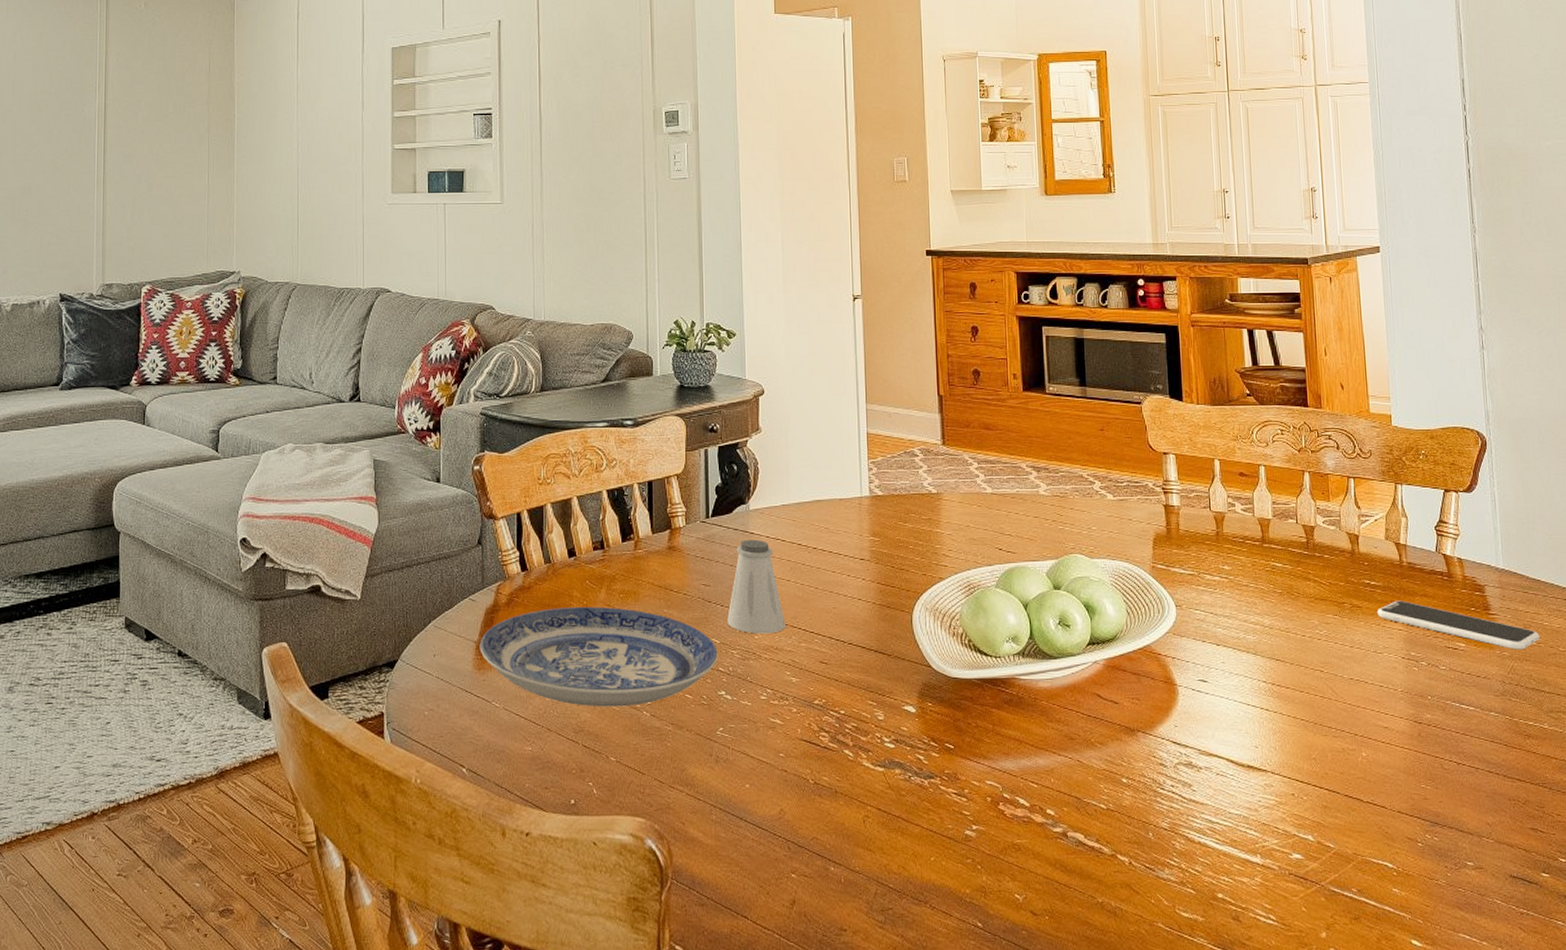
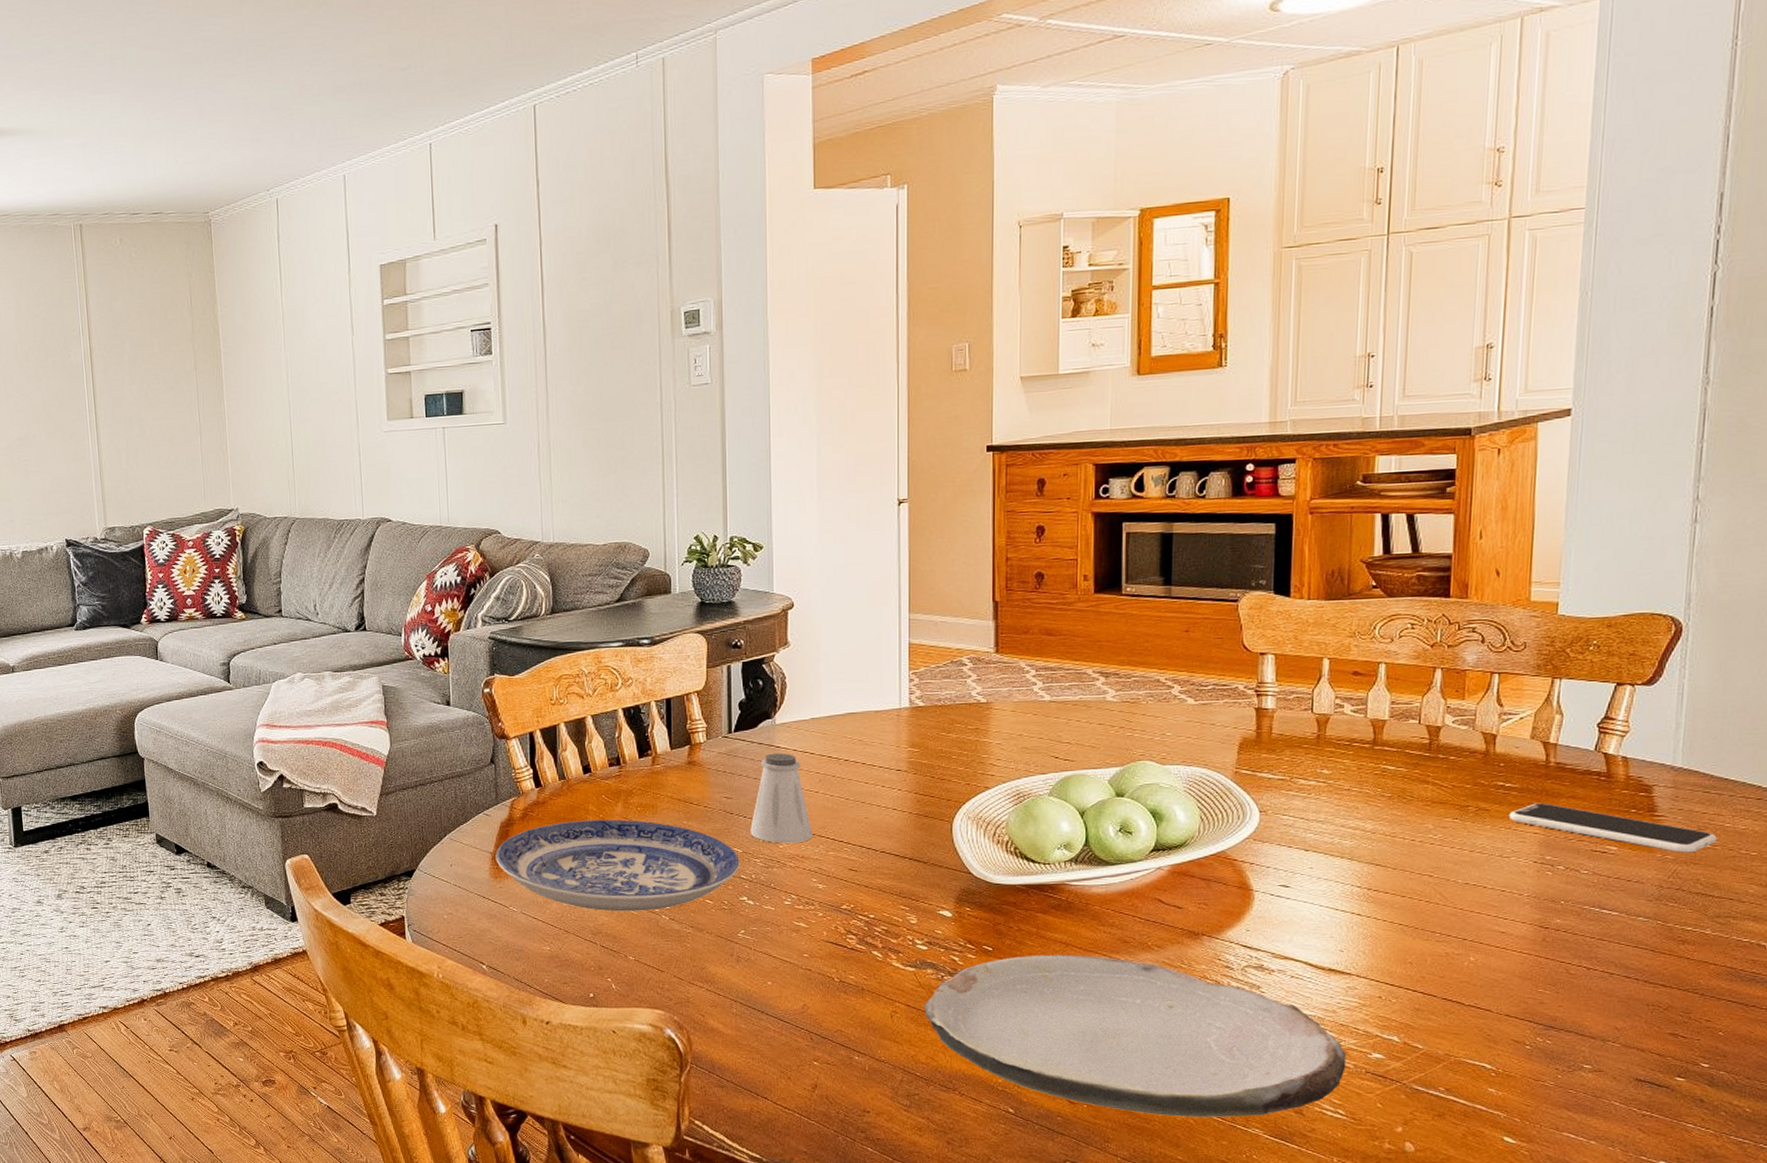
plate: none [894,752,1272,927] -> present [924,954,1347,1117]

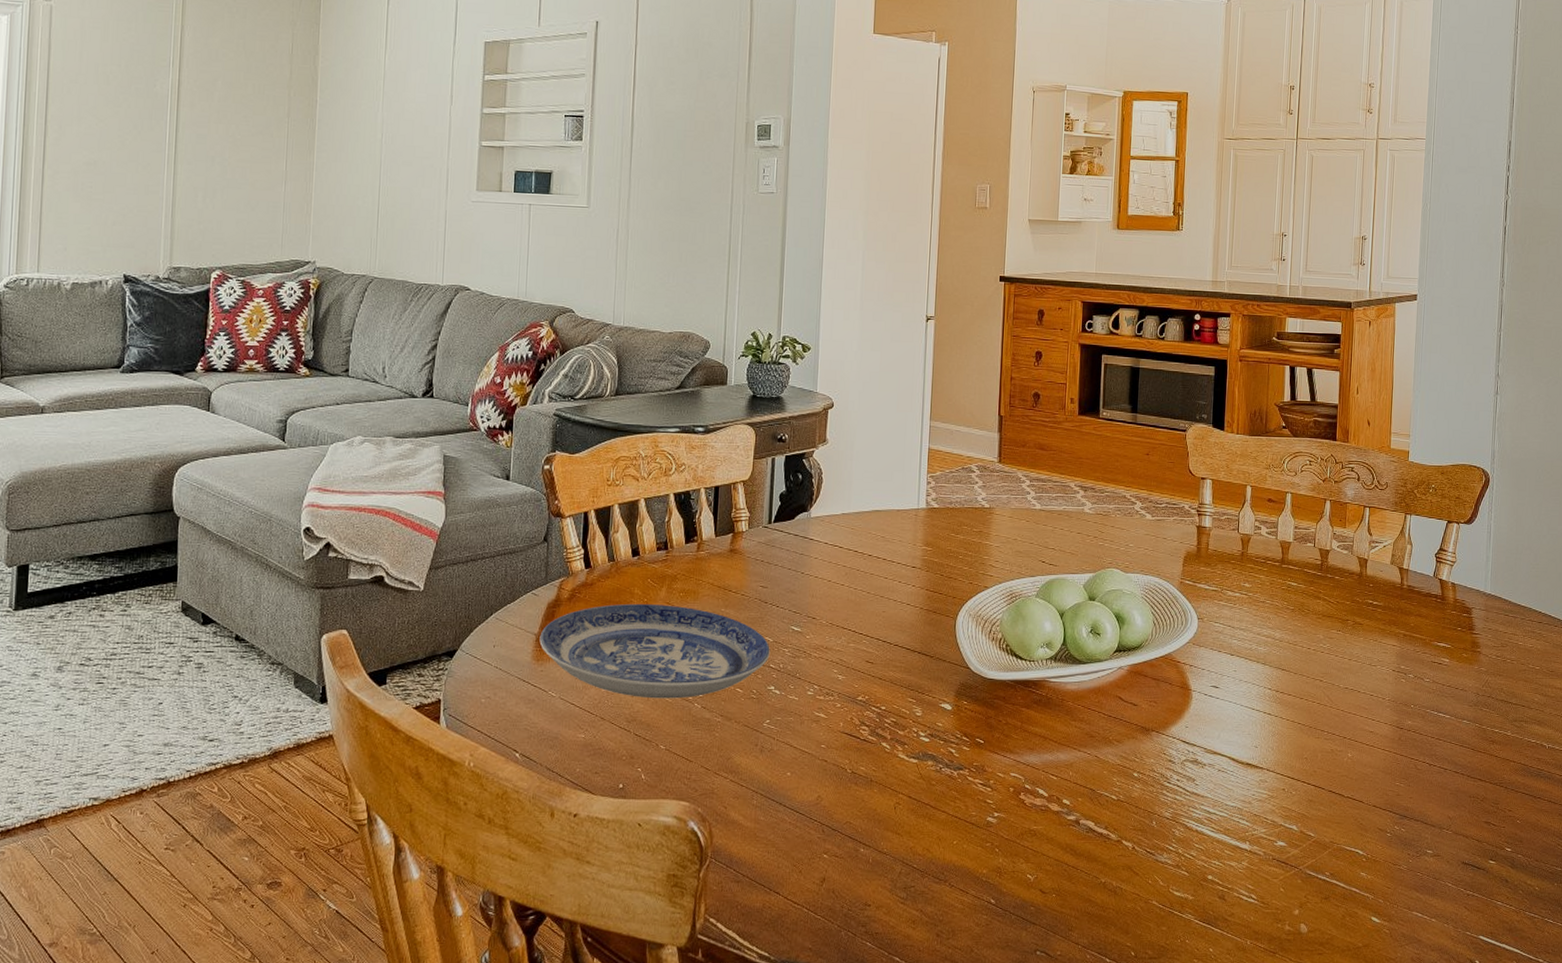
saltshaker: present [750,753,813,844] -> none [781,545,837,634]
plate: present [924,954,1347,1117] -> none [923,747,1259,904]
smartphone: present [1508,803,1717,853] -> none [1375,619,1514,666]

